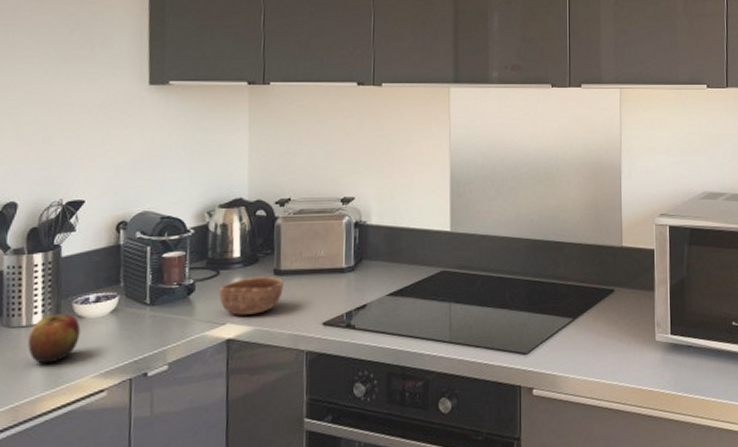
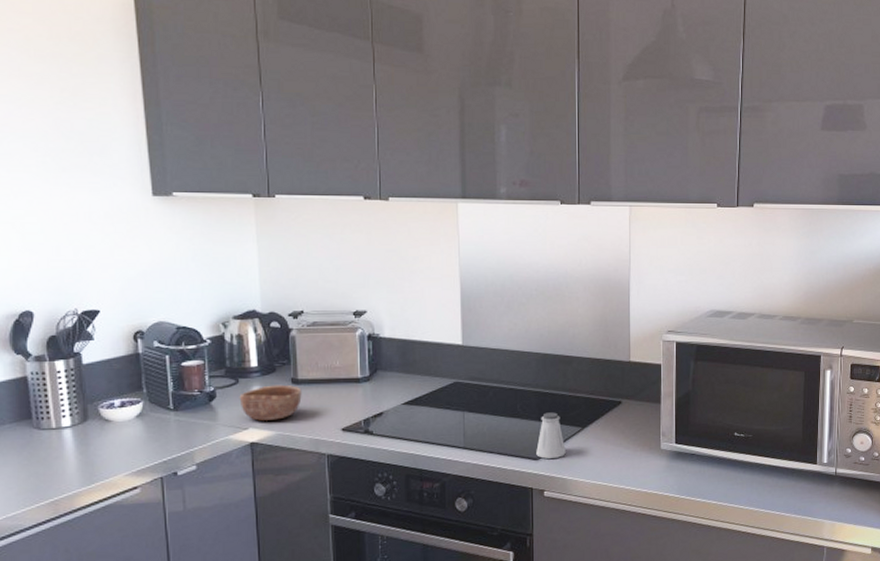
apple: present [28,313,81,364] -> none [60,417,109,463]
saltshaker: none [525,302,556,353] -> present [536,412,566,459]

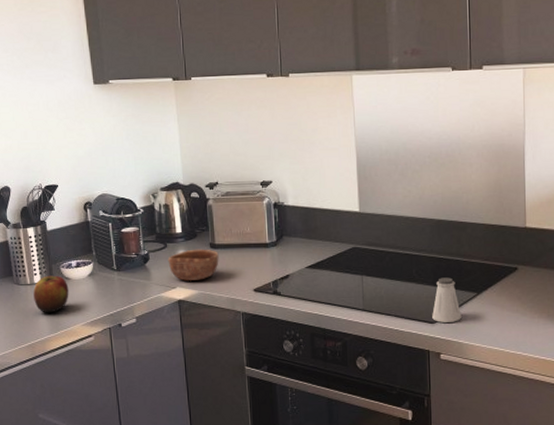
apple: none [60,417,109,463] -> present [33,275,69,313]

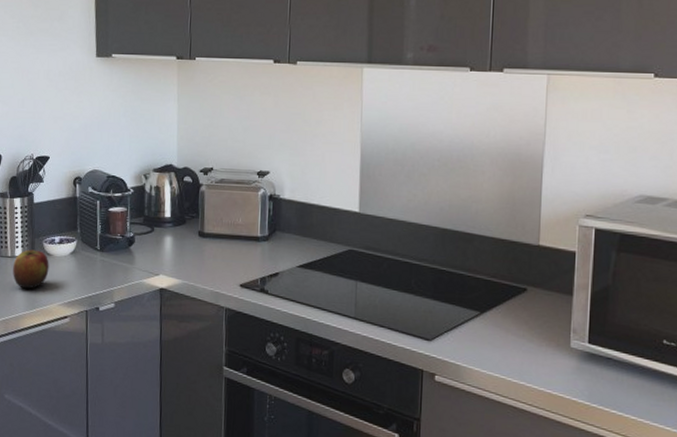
bowl: present [168,249,219,281] -> none [153,236,207,270]
saltshaker: present [432,277,461,322] -> none [429,291,461,342]

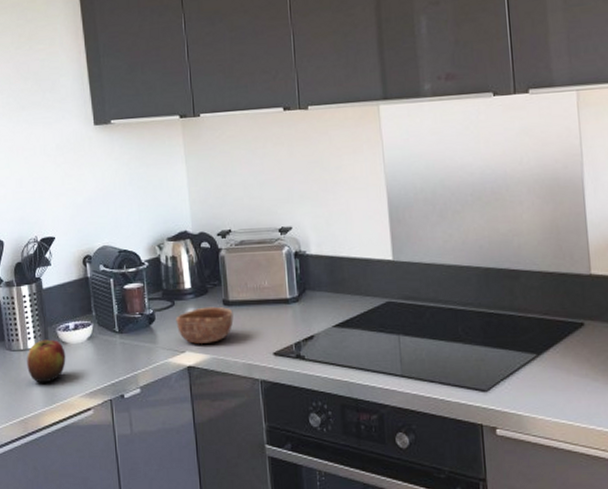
bowl: none [153,236,207,270] -> present [175,306,234,344]

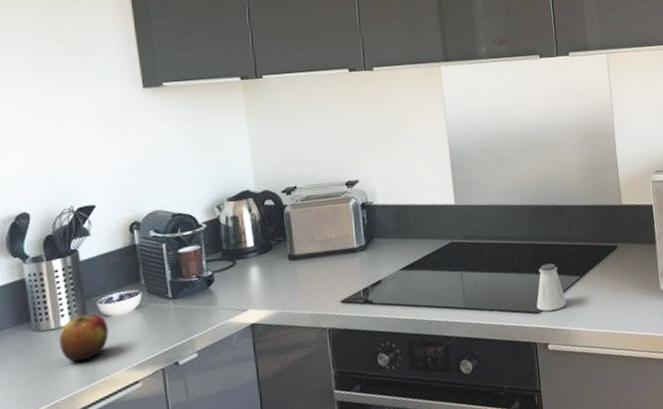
bowl: present [175,306,234,344] -> none [237,262,300,301]
saltshaker: none [483,336,519,390] -> present [536,263,567,311]

